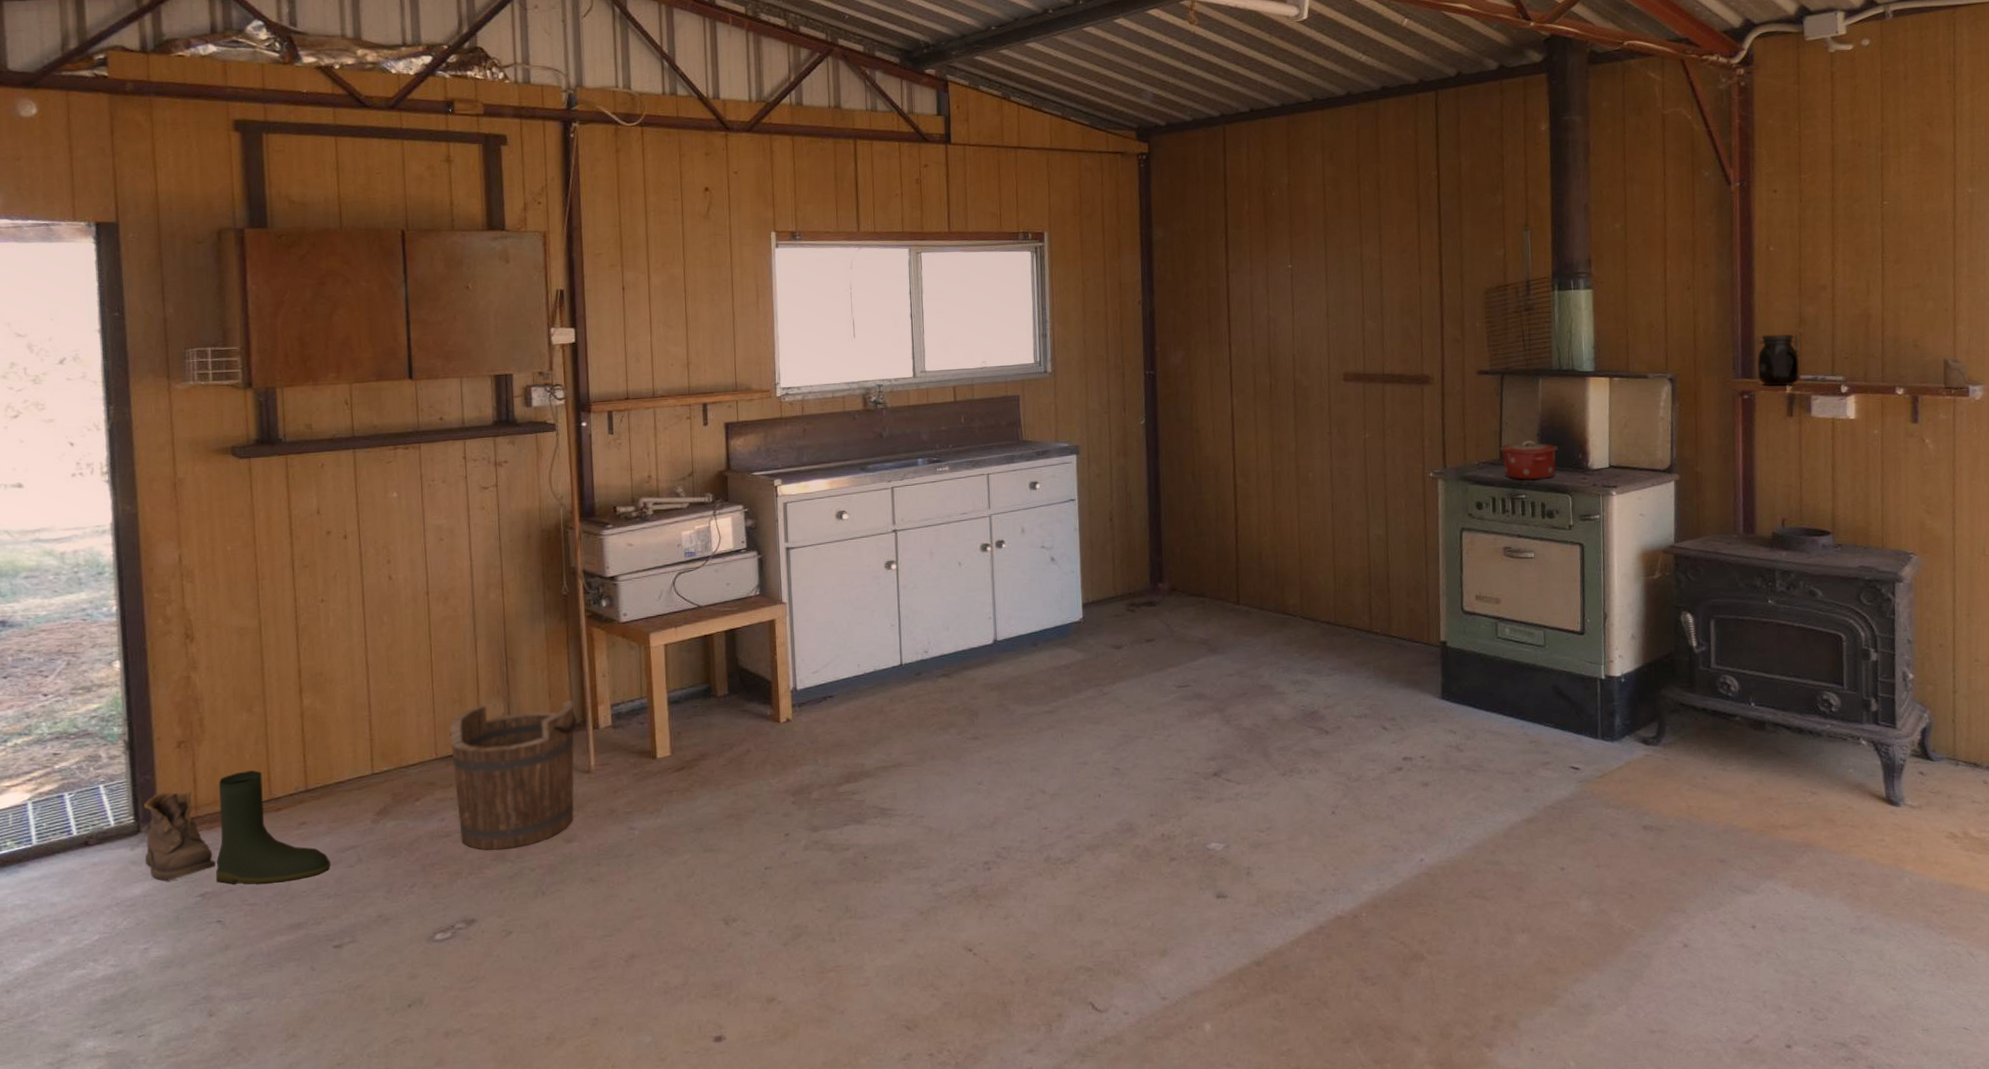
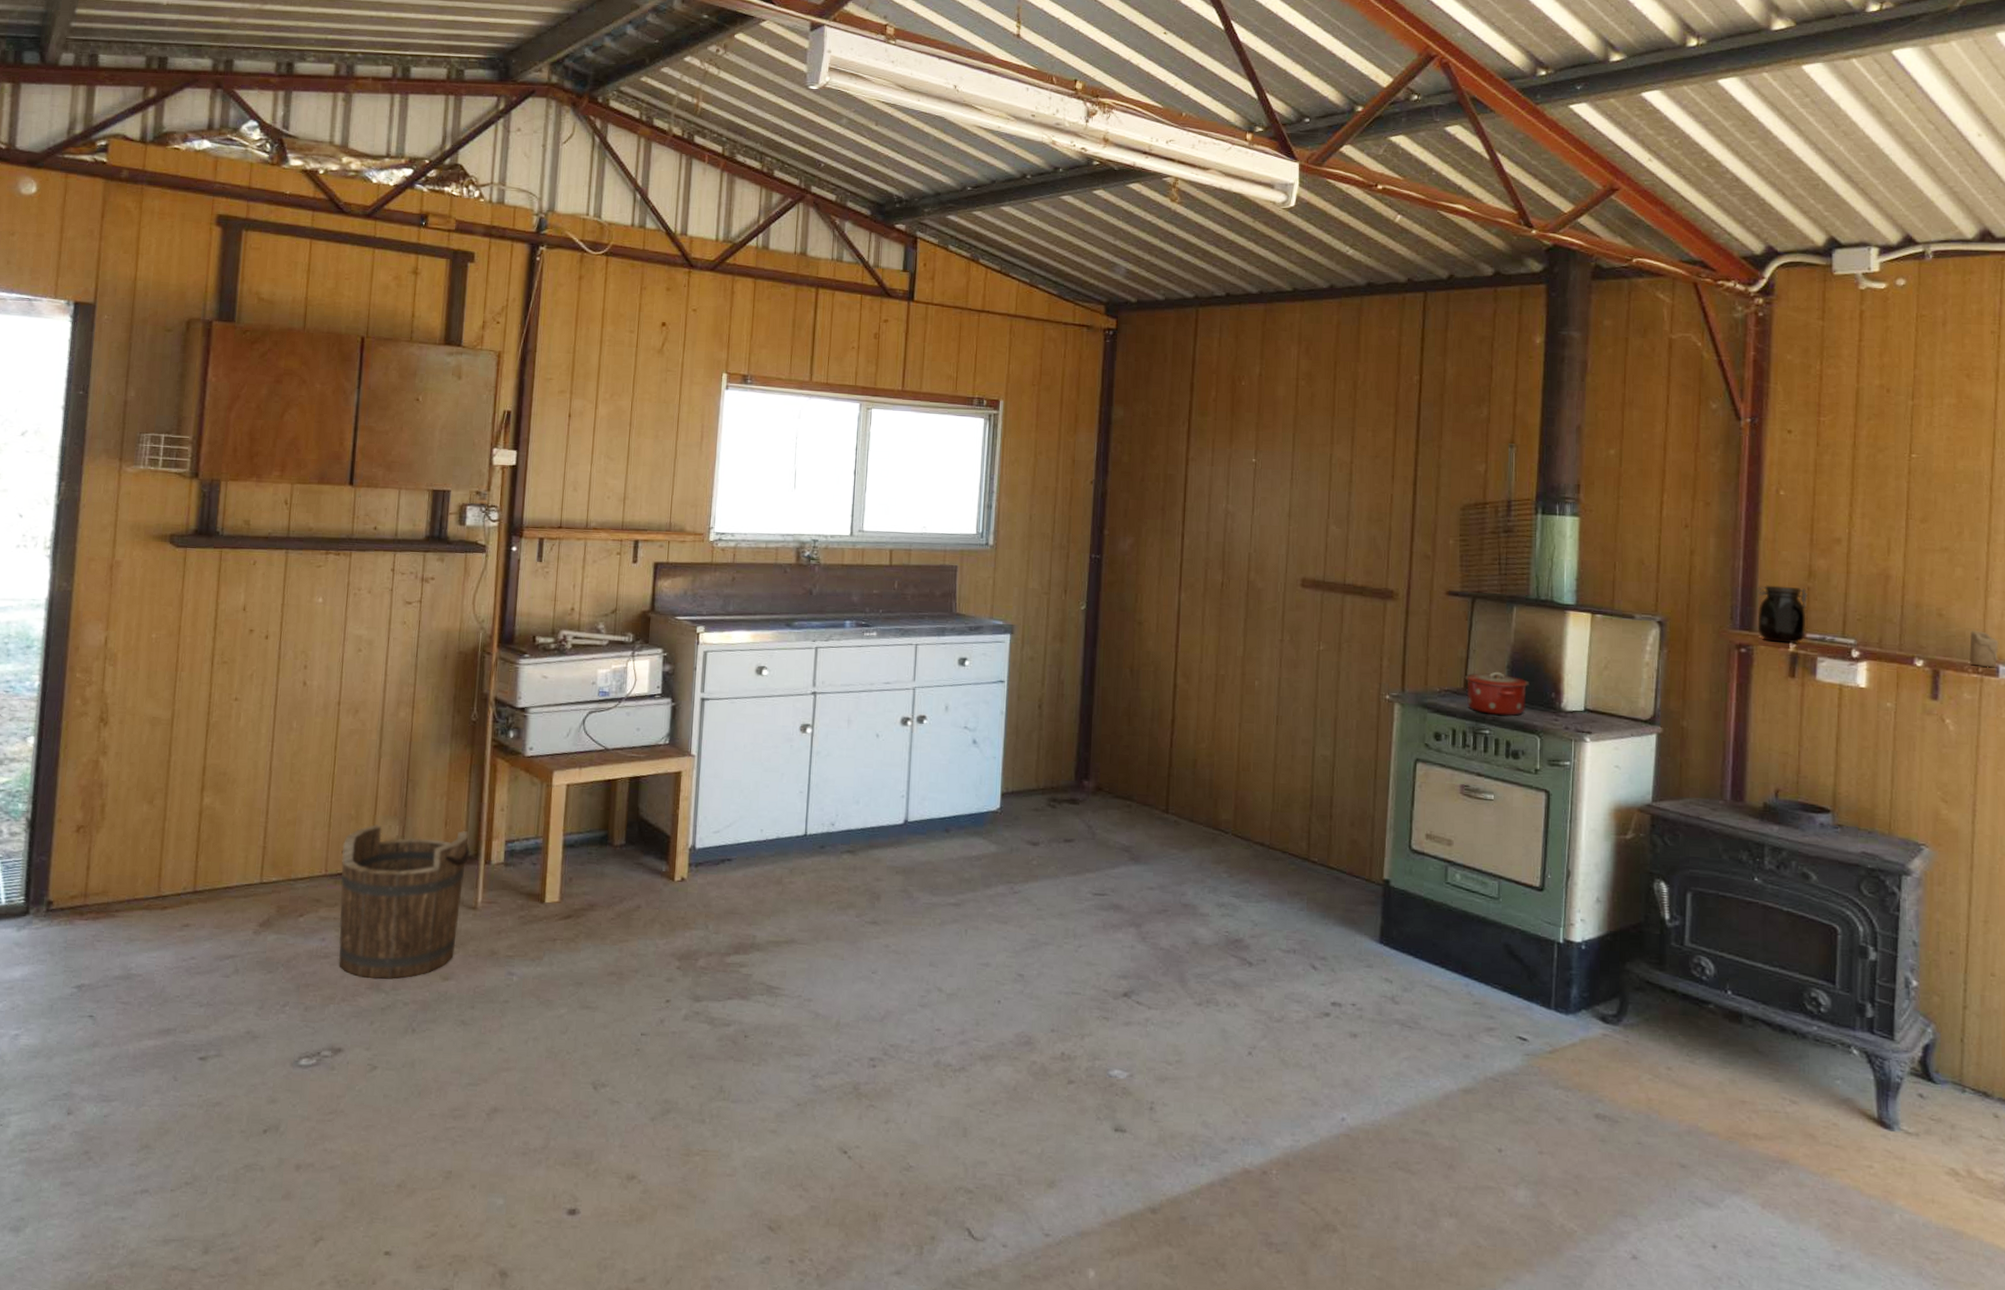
boot: present [143,790,216,882] -> none [29,875,96,968]
boot: present [216,770,331,885] -> none [94,864,208,984]

